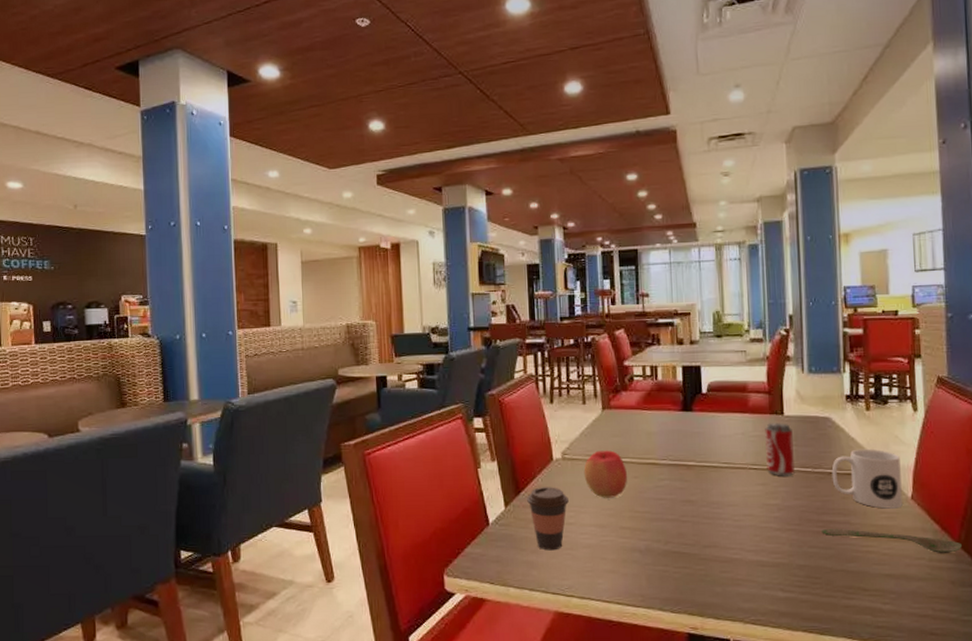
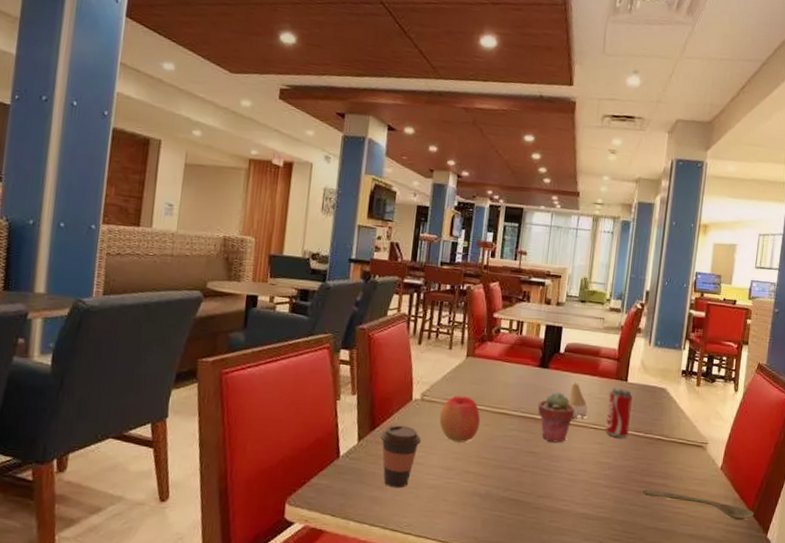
potted succulent: none [687,435,730,488] -> present [538,392,575,443]
tooth: none [720,422,744,460] -> present [568,382,588,418]
mug: present [831,449,903,509] -> none [659,420,717,477]

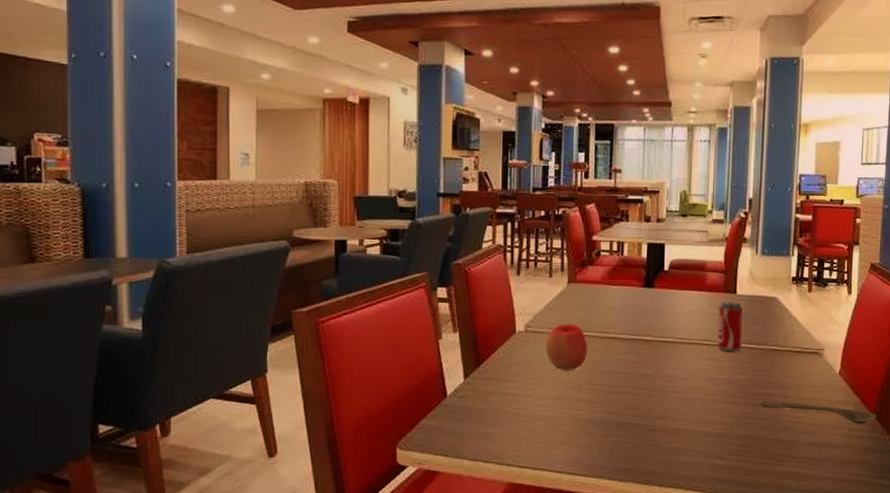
coffee cup: present [379,425,421,488] -> none [486,359,529,423]
potted succulent: present [538,392,575,443] -> none [646,311,685,362]
tooth: present [568,382,588,418] -> none [677,299,698,335]

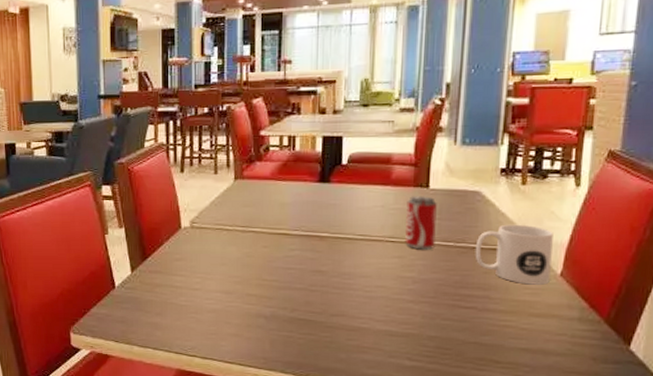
apple: present [545,324,588,371] -> none [212,220,257,266]
spoon: present [760,400,876,424] -> none [457,302,610,332]
mug: none [773,327,833,383] -> present [475,224,553,285]

